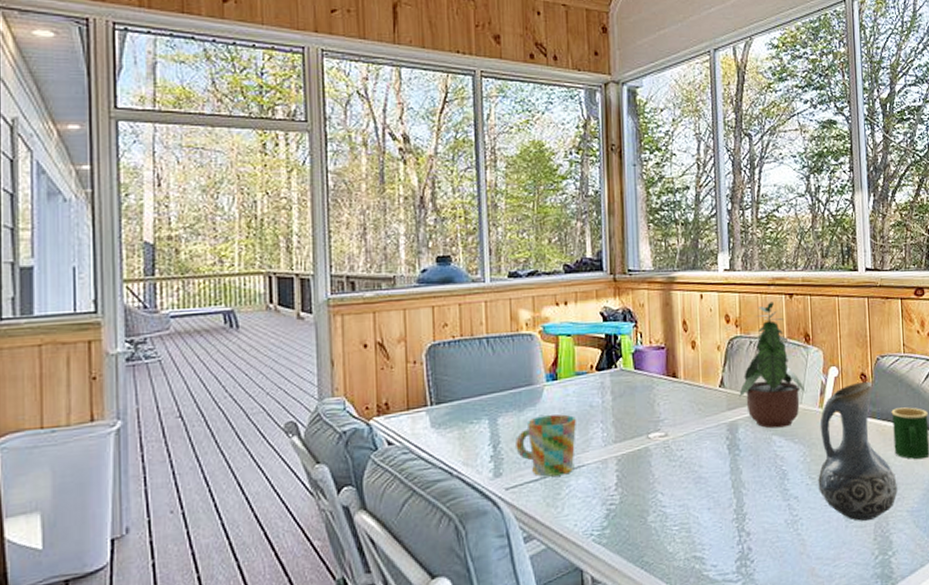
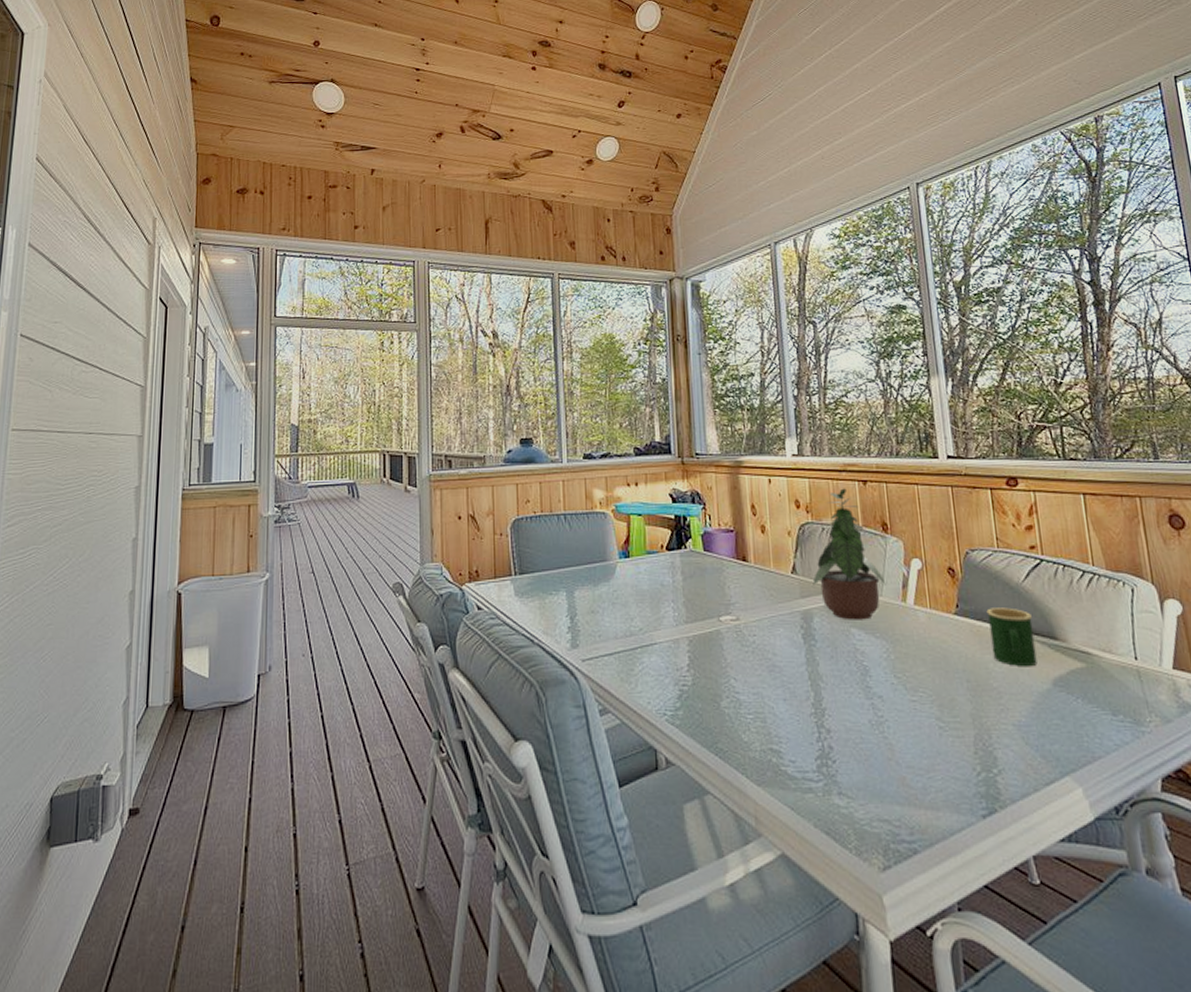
mug: present [516,414,576,477] -> none [591,591,648,652]
pitcher: present [818,381,898,521] -> none [903,576,1000,730]

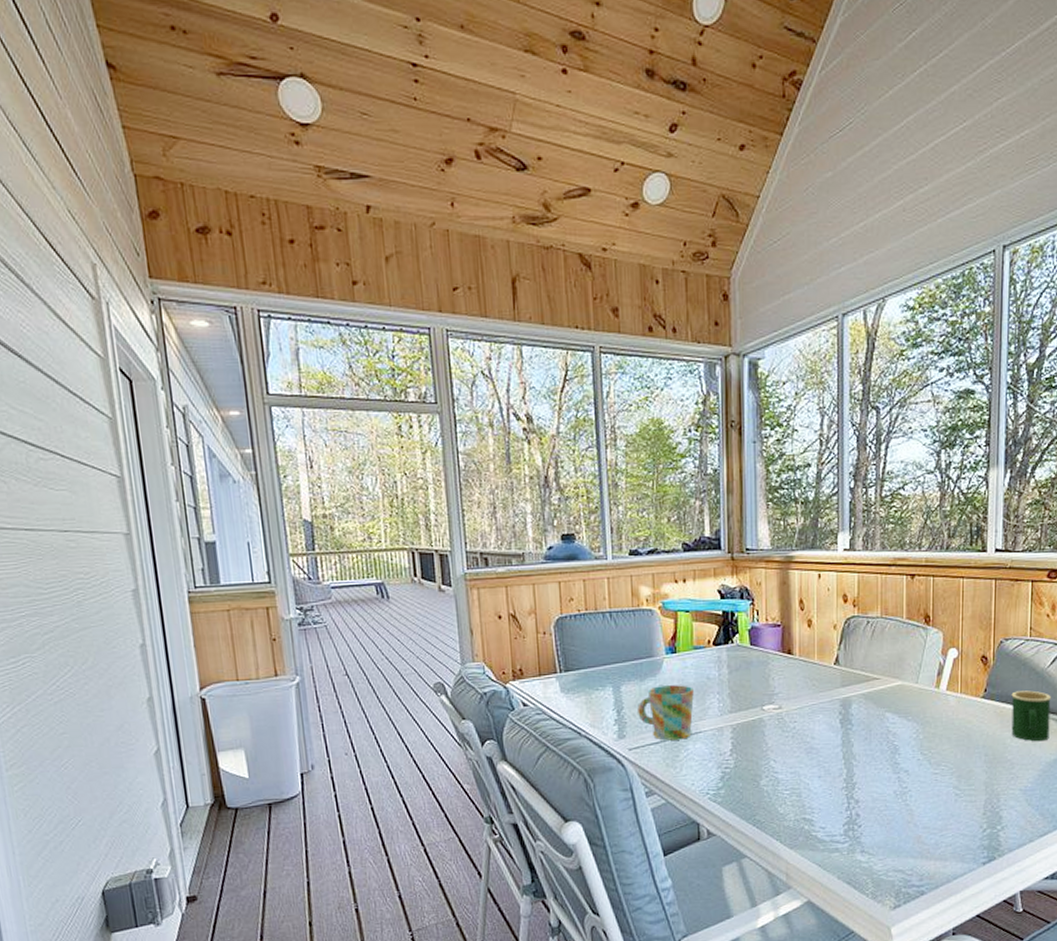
mug: none [591,591,648,652] -> present [637,685,694,741]
potted plant: present [811,488,886,620] -> none [852,582,923,706]

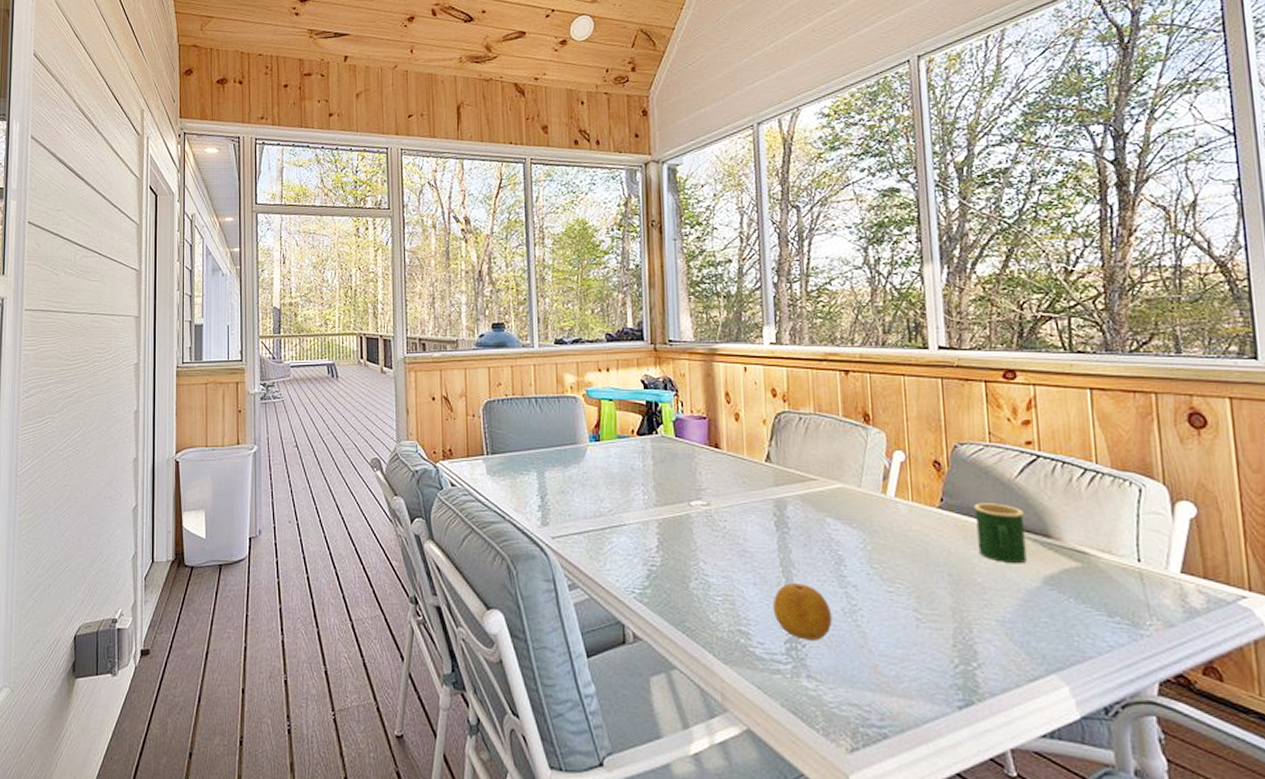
mug: present [637,685,694,741] -> none [561,474,618,531]
fruit: none [834,773,885,821] -> present [772,583,832,640]

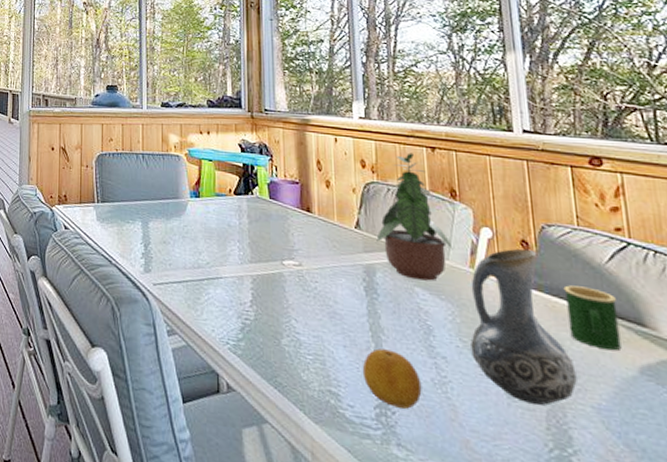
potted plant: none [786,378,866,510] -> present [375,153,453,281]
pitcher: none [881,469,984,623] -> present [470,248,577,405]

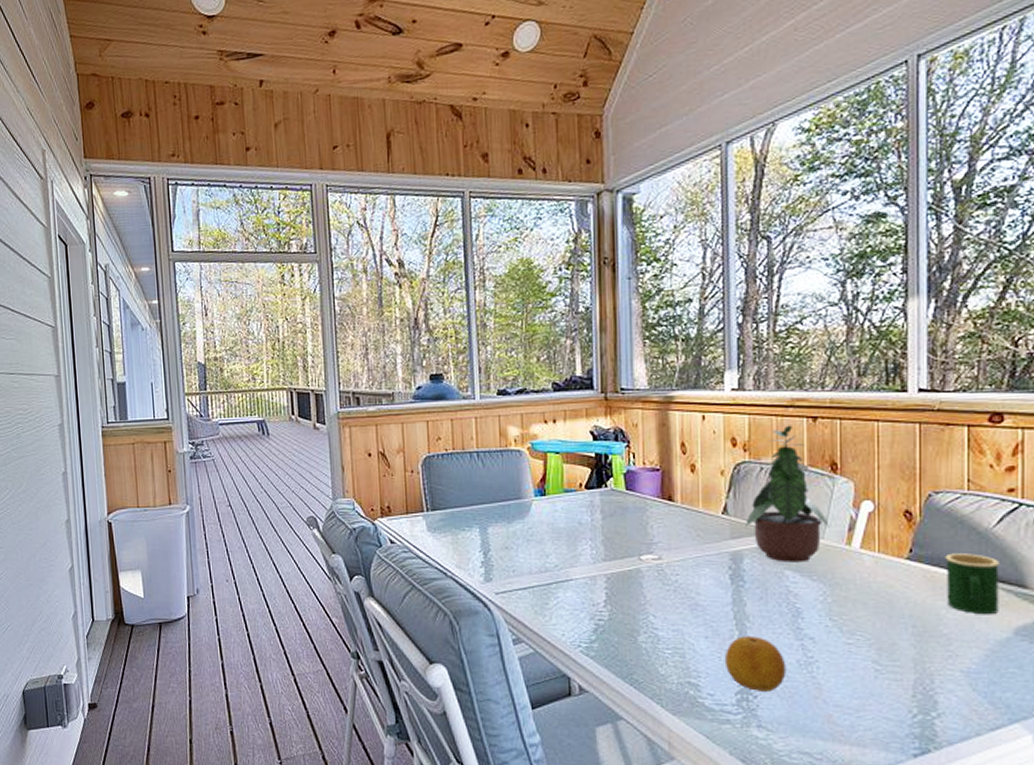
pitcher: present [470,248,577,405] -> none [841,519,949,674]

